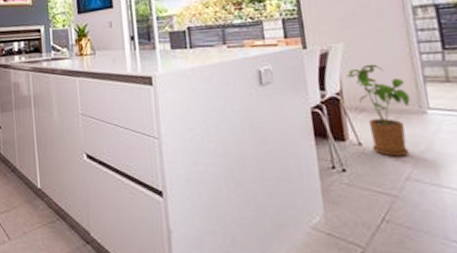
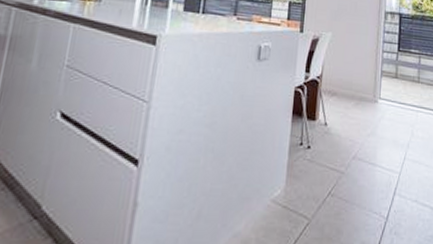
house plant: present [347,64,410,157] -> none [328,54,369,138]

